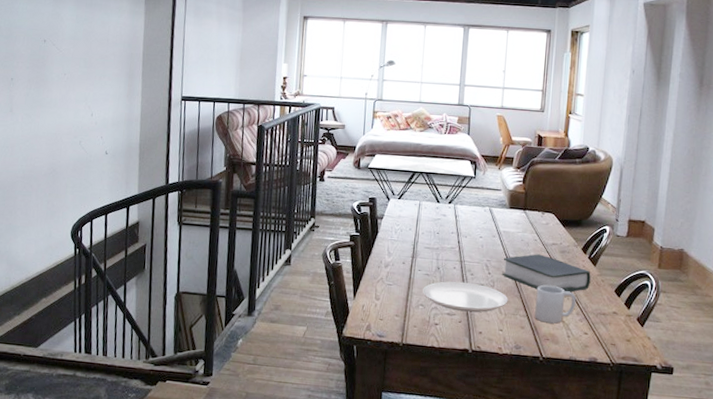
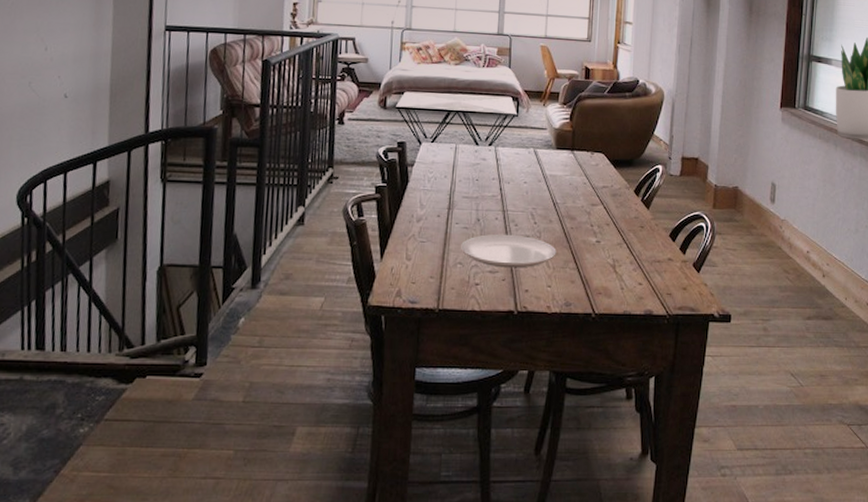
book: present [502,254,591,293] -> none [549,199,644,240]
mug: present [535,285,577,324] -> none [586,232,630,275]

